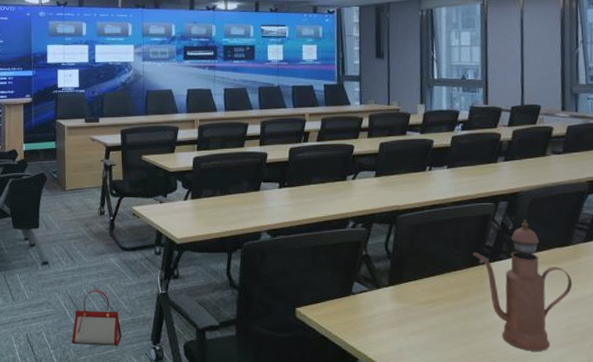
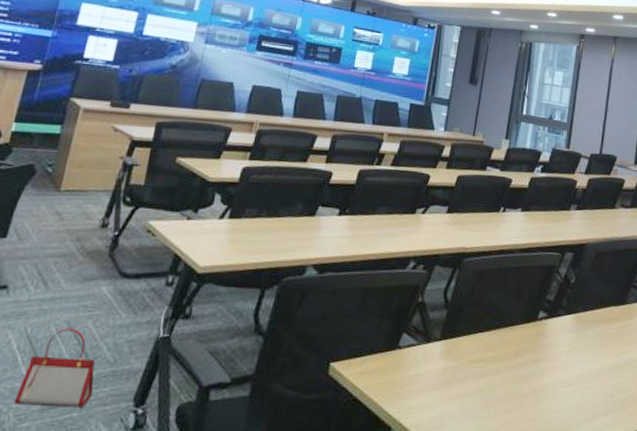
coffeepot: present [472,220,573,351] -> none [532,274,623,420]

